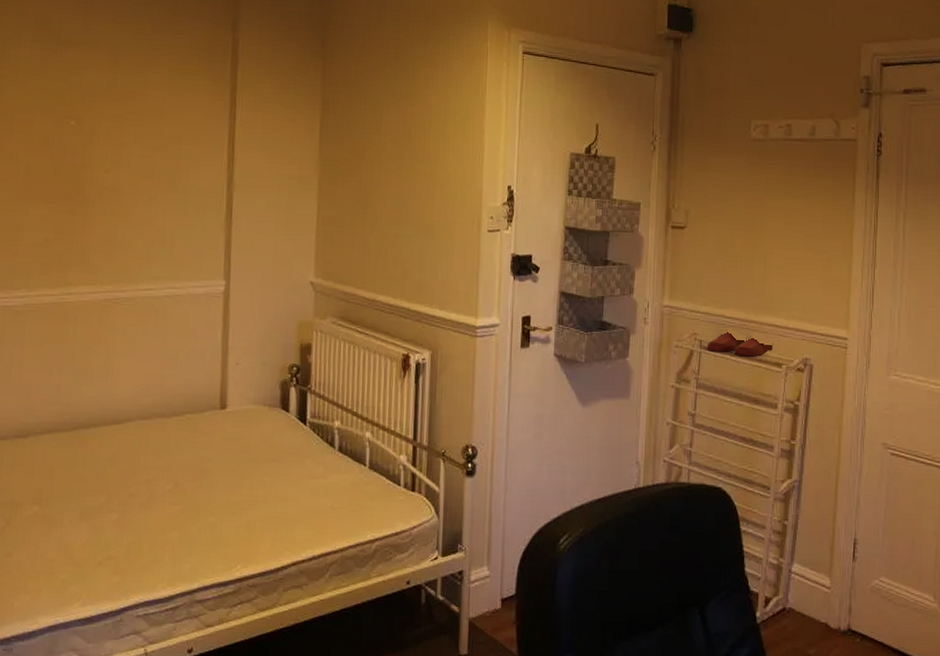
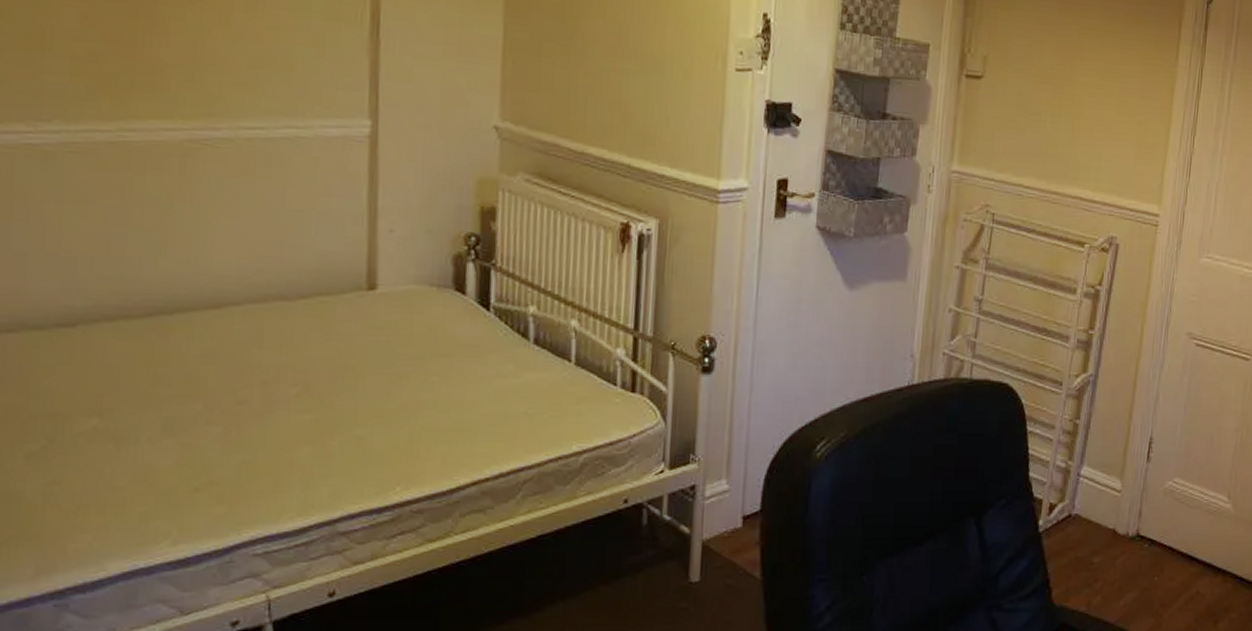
slippers: present [706,330,774,357] -> none [999,202,1077,234]

